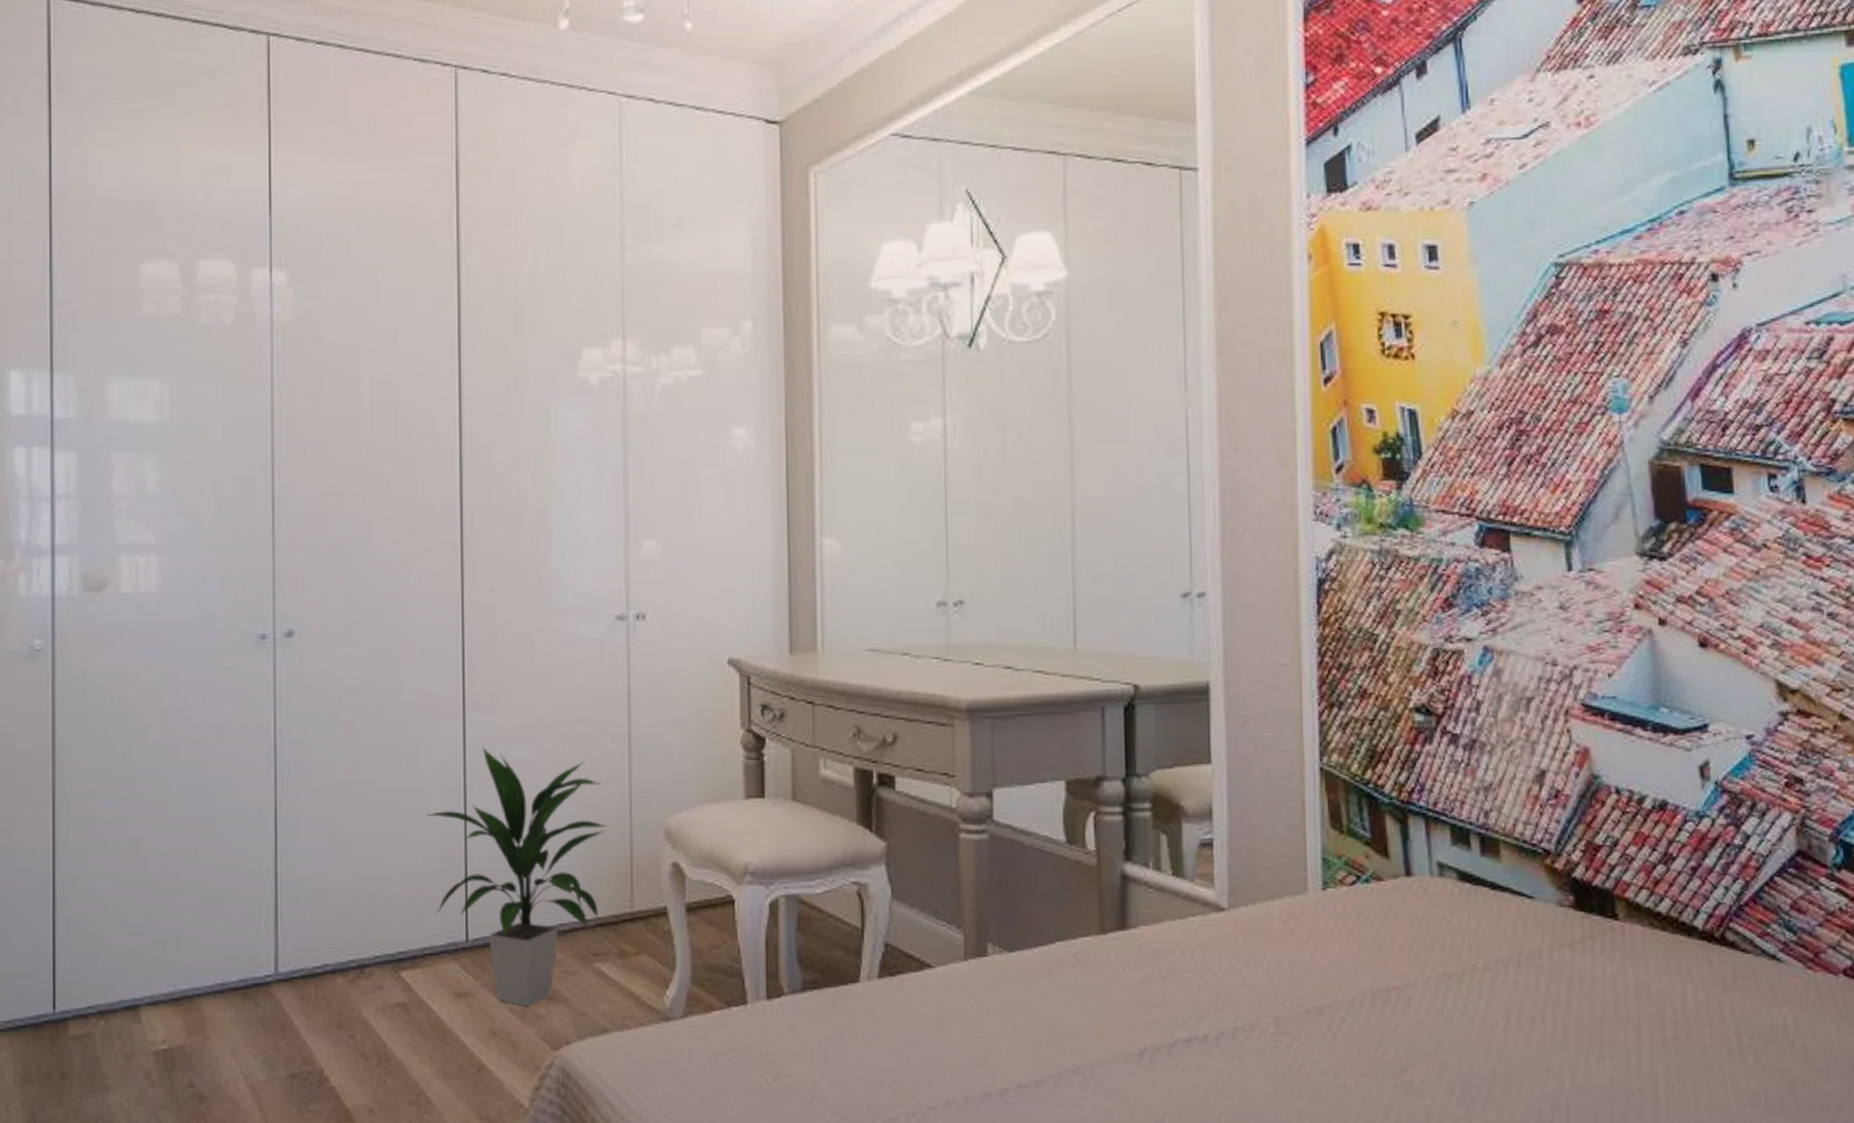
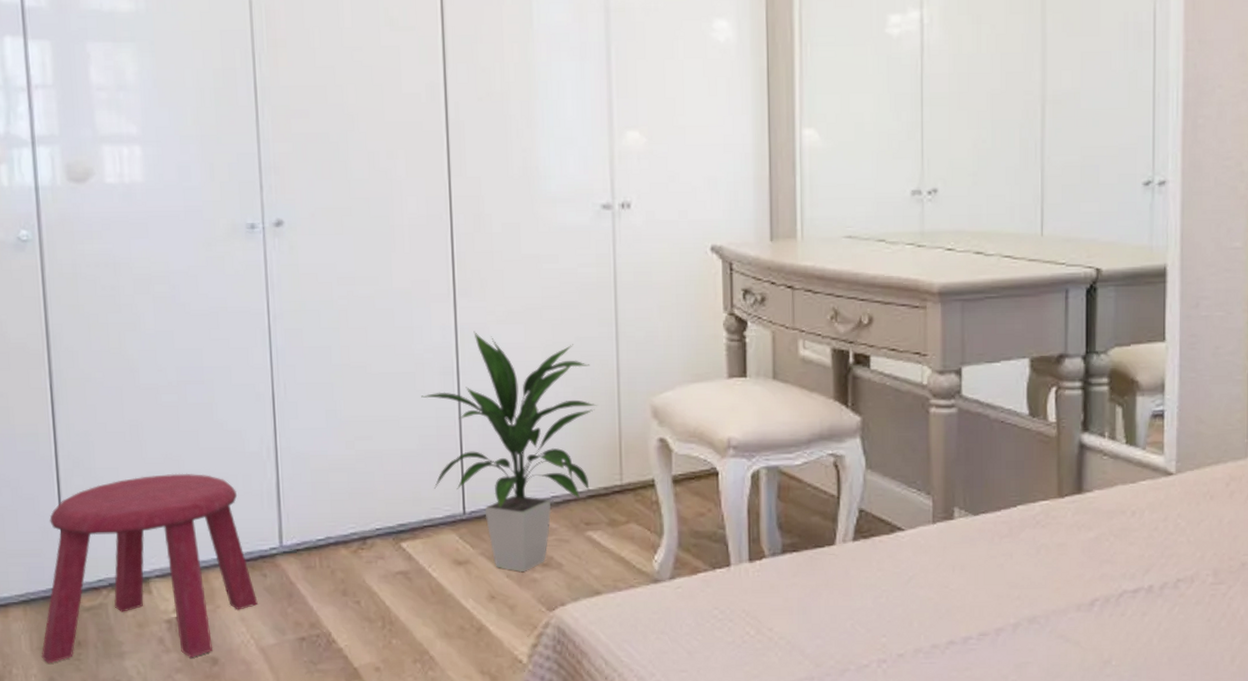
stool: none [24,893,249,1097] -> present [41,473,258,664]

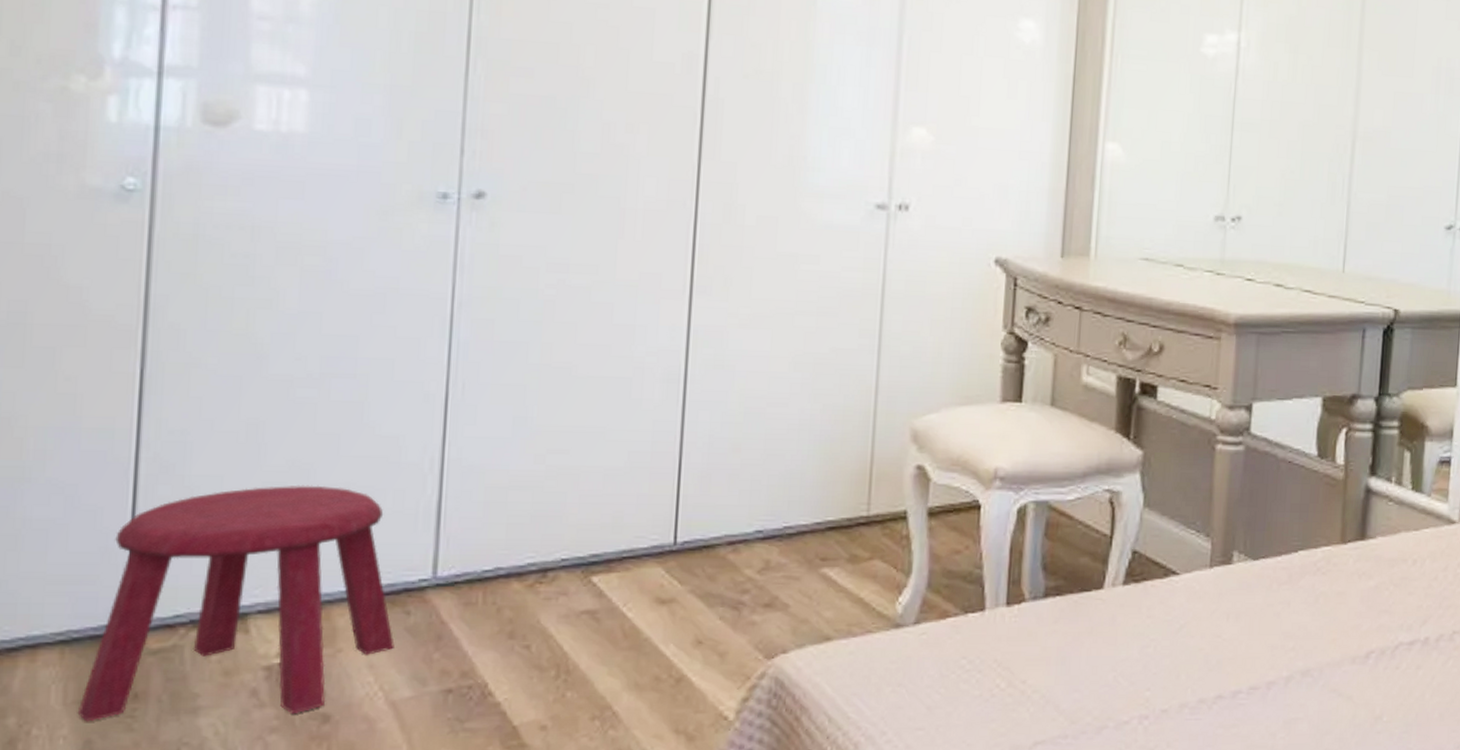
indoor plant: present [421,331,597,573] -> none [636,334,849,614]

